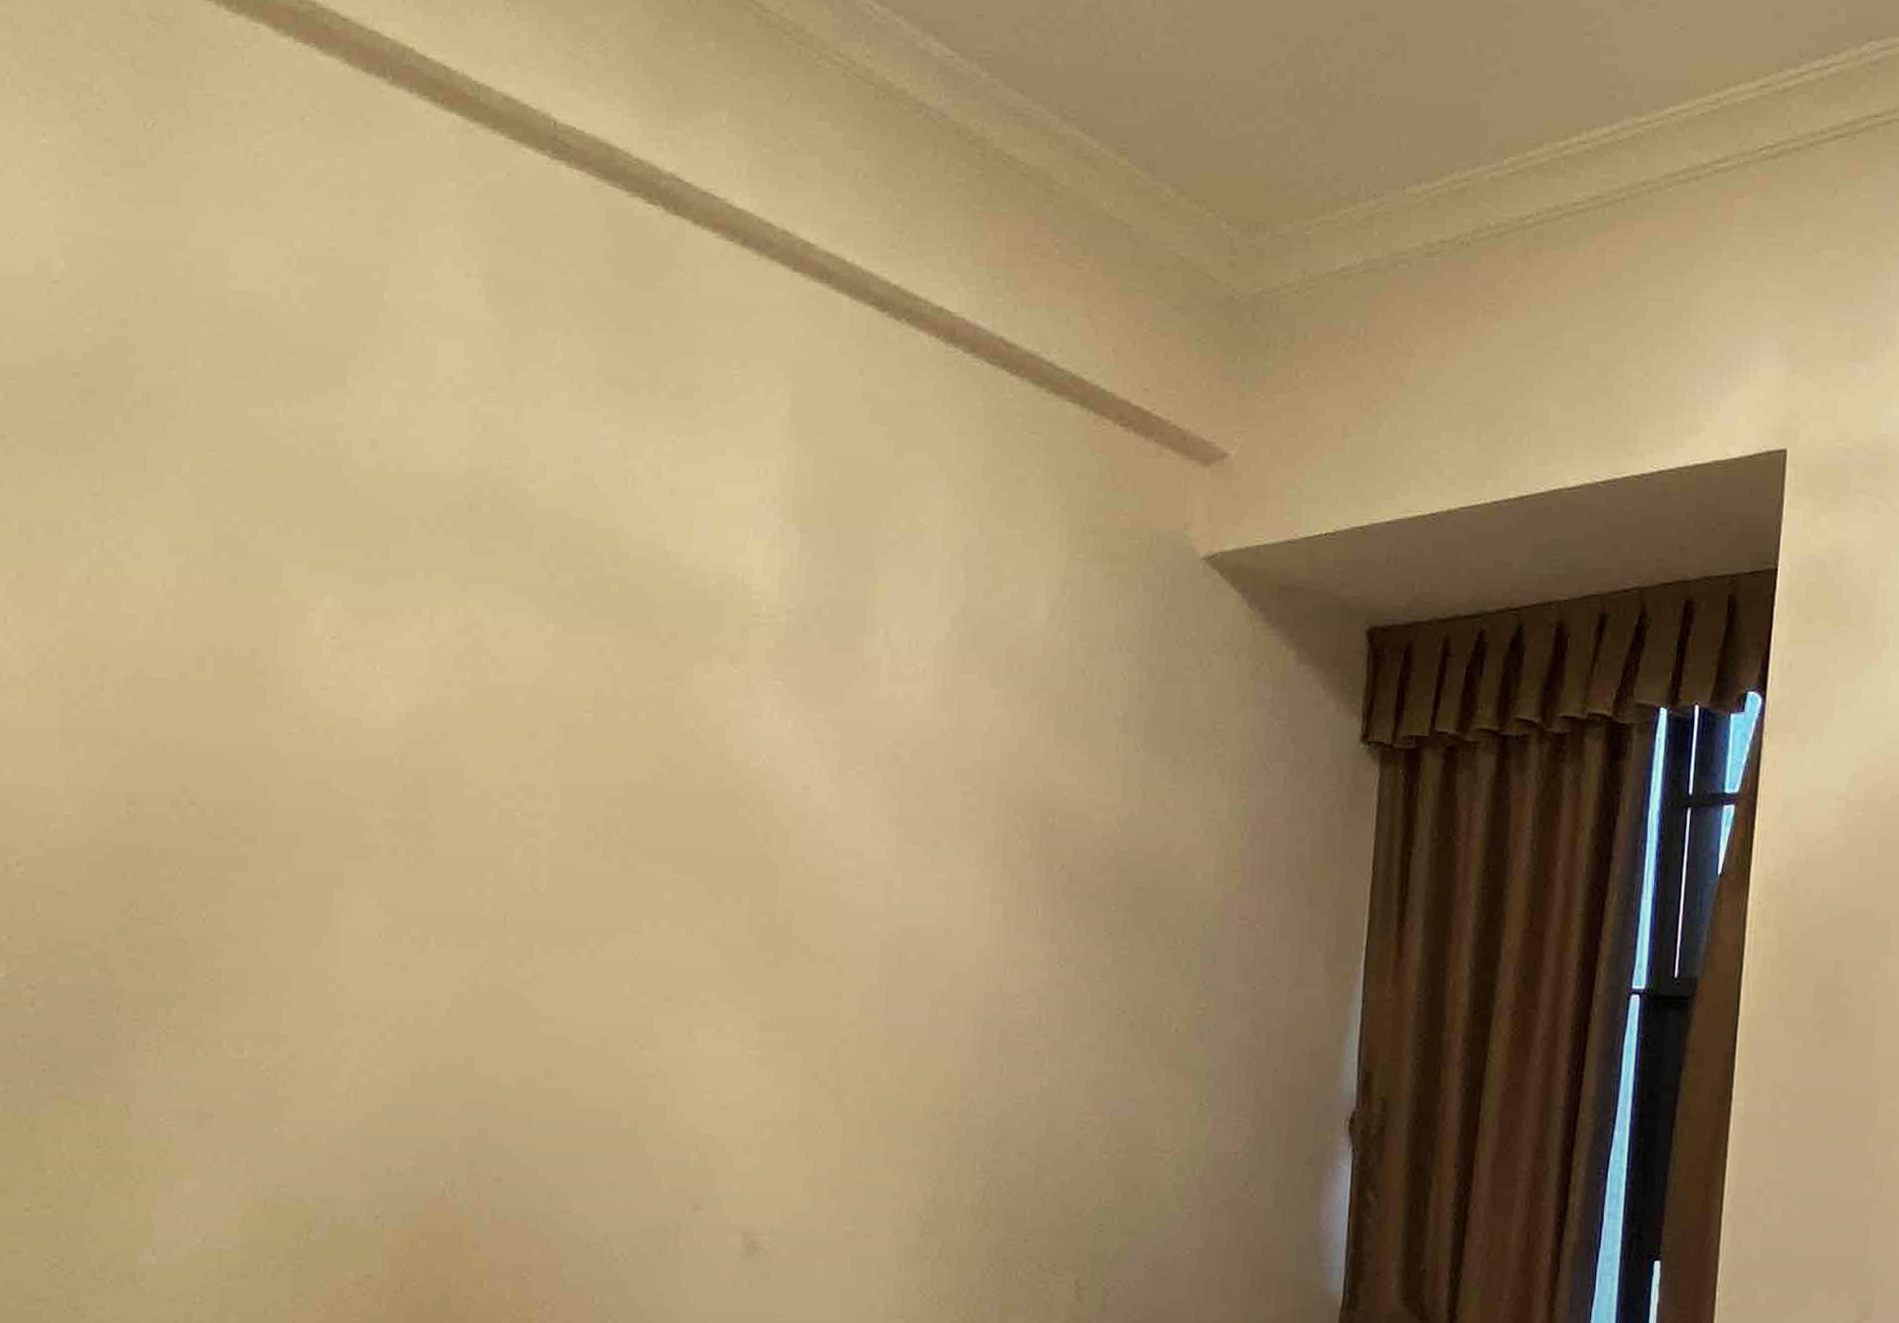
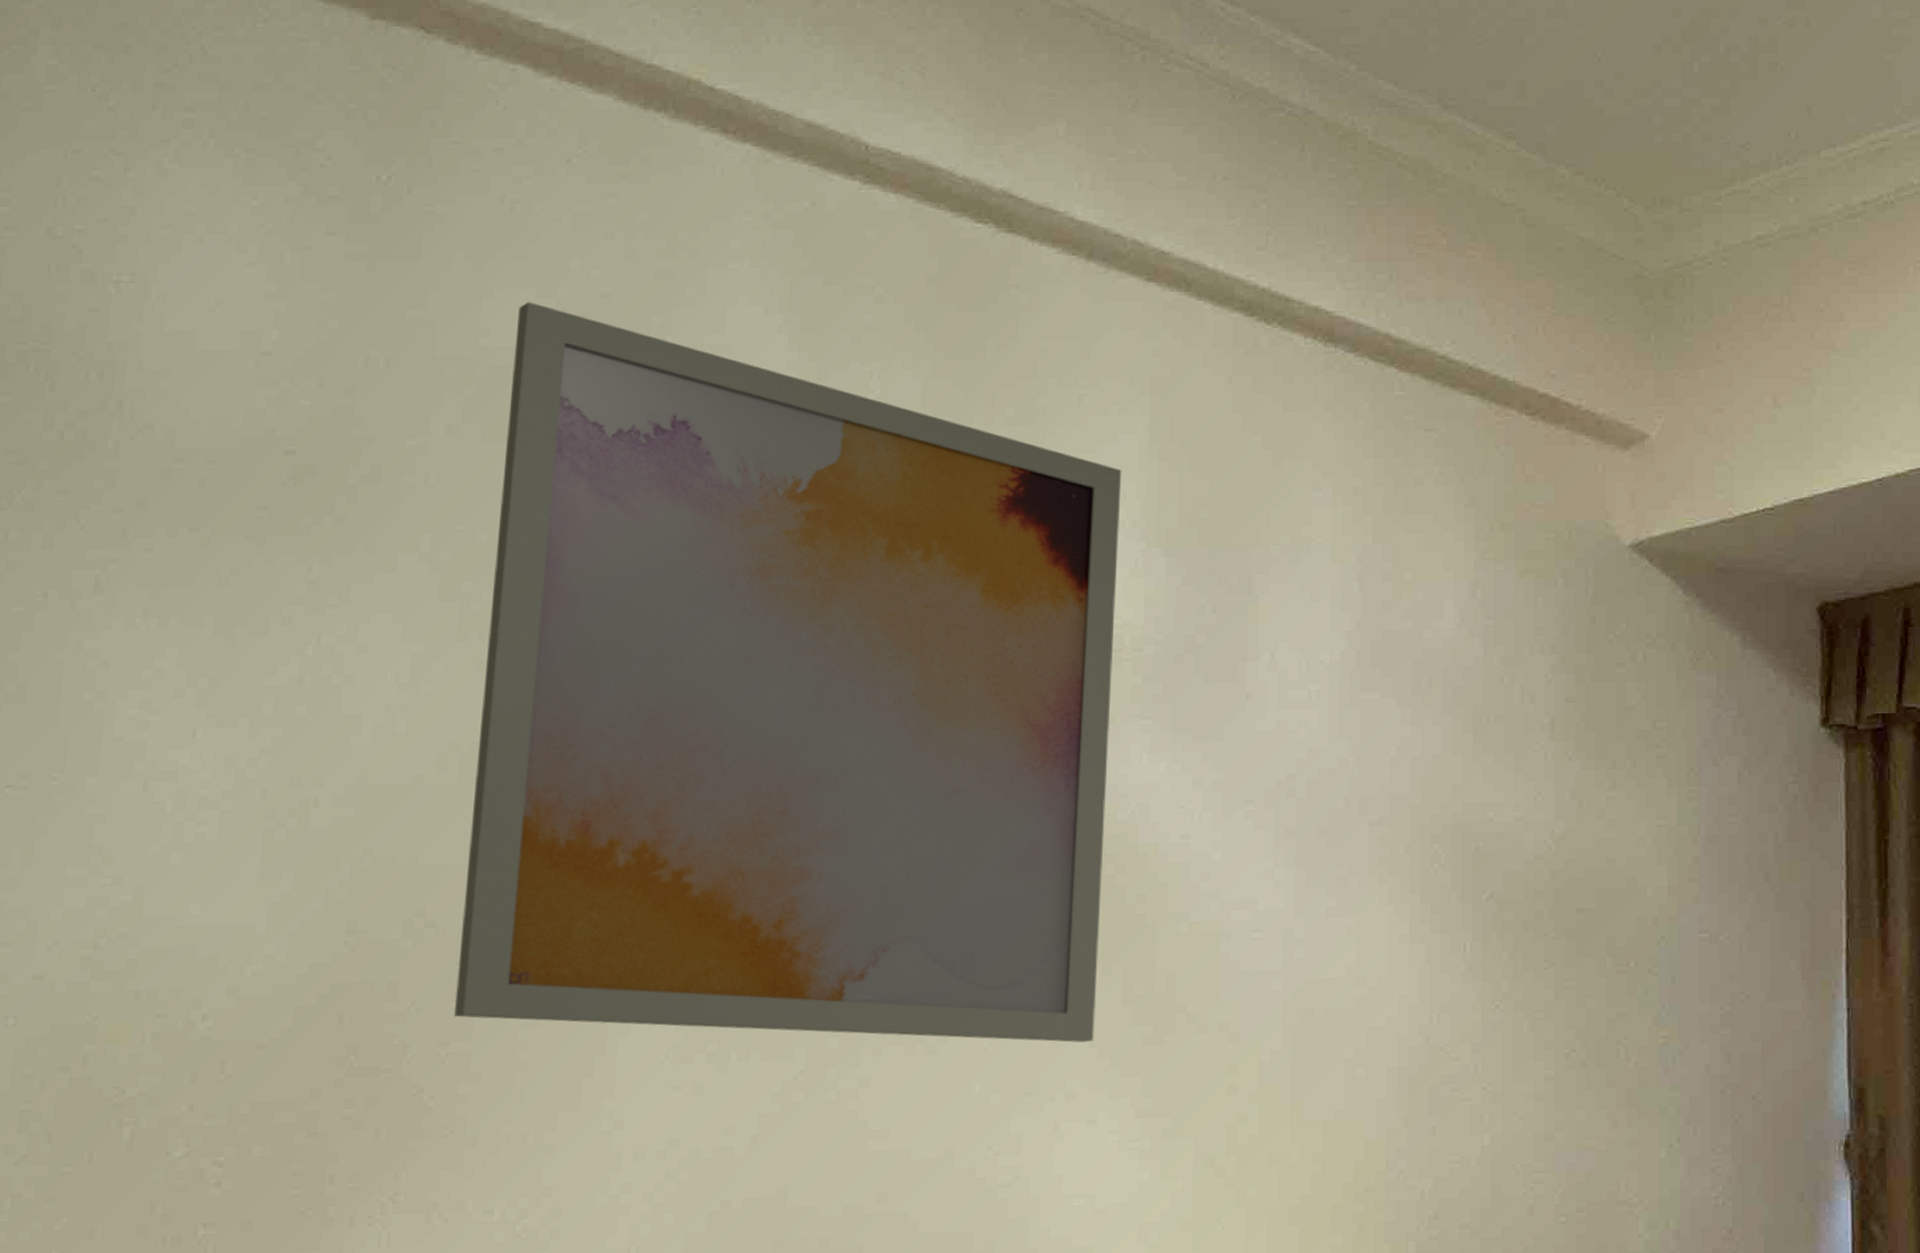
wall art: none [212,250,765,960] -> present [454,302,1122,1043]

